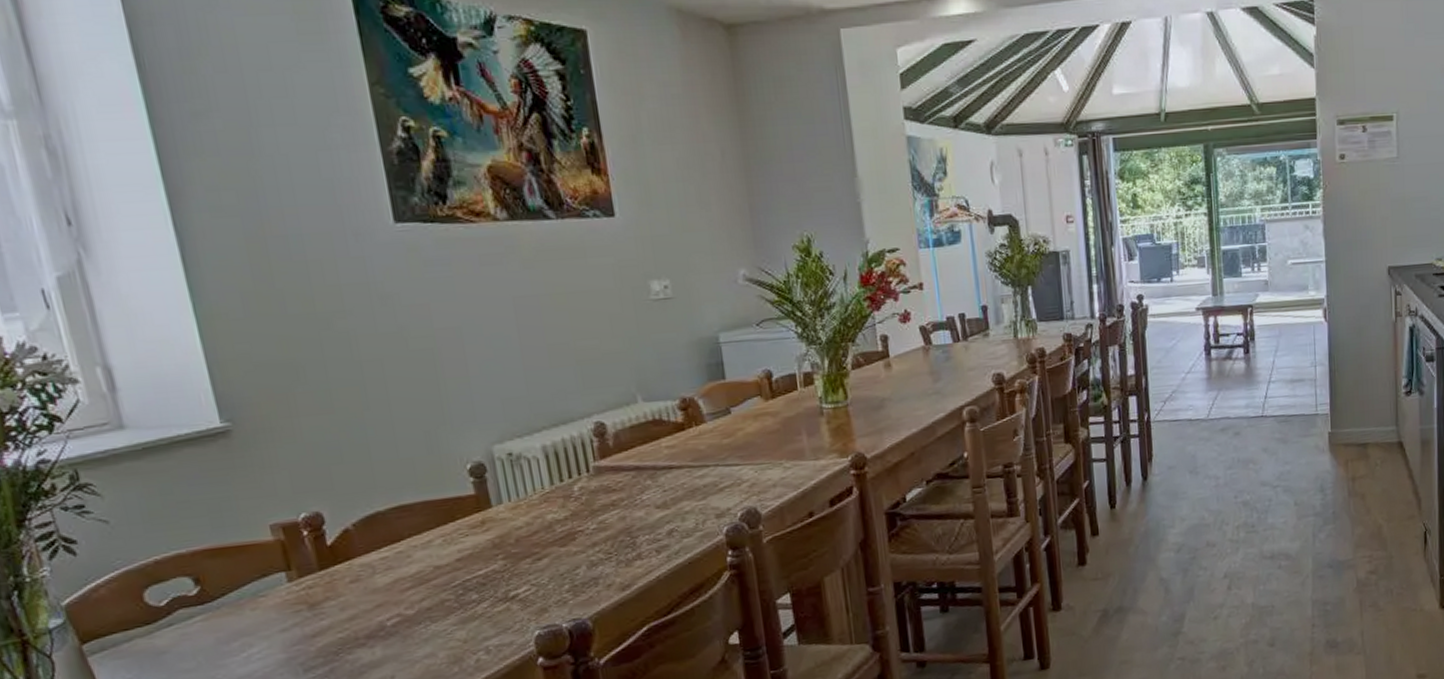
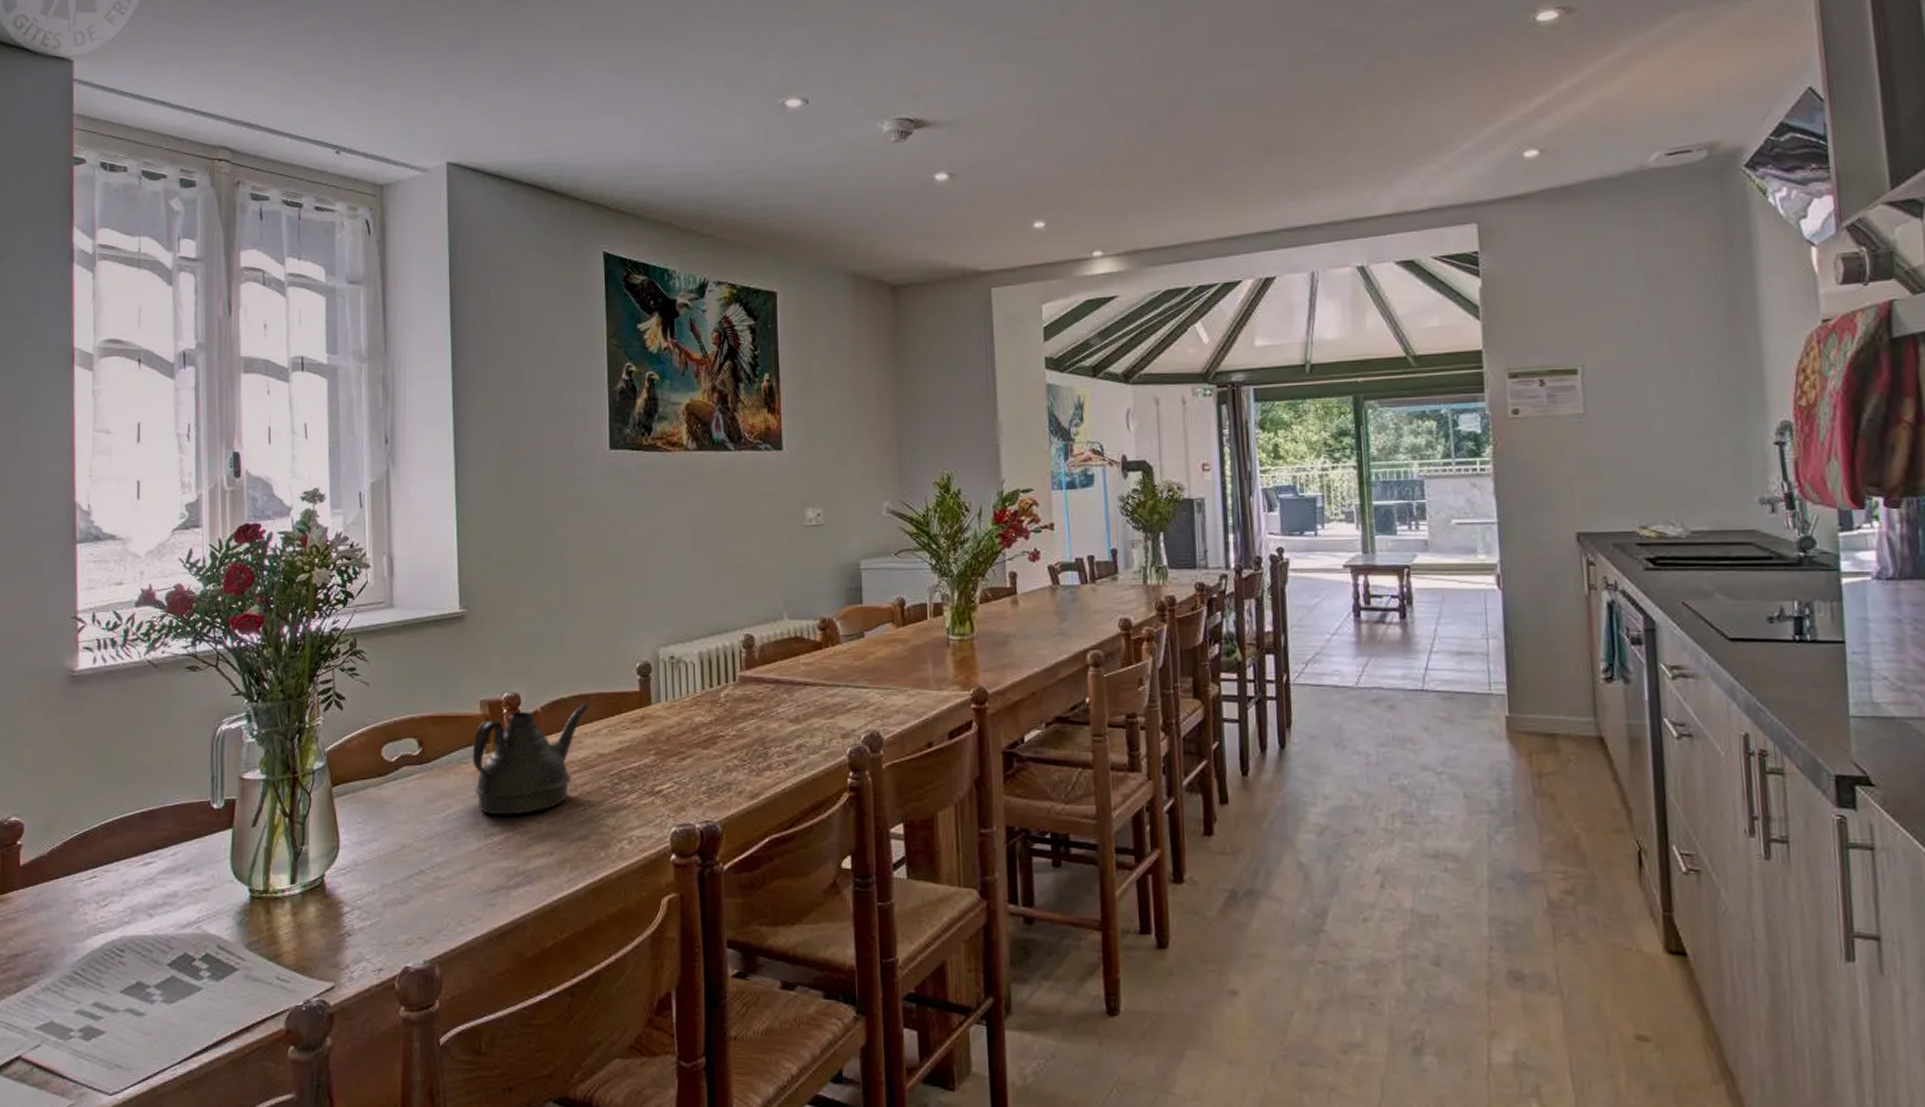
teapot: none [269,513,416,648] -> present [472,703,590,815]

